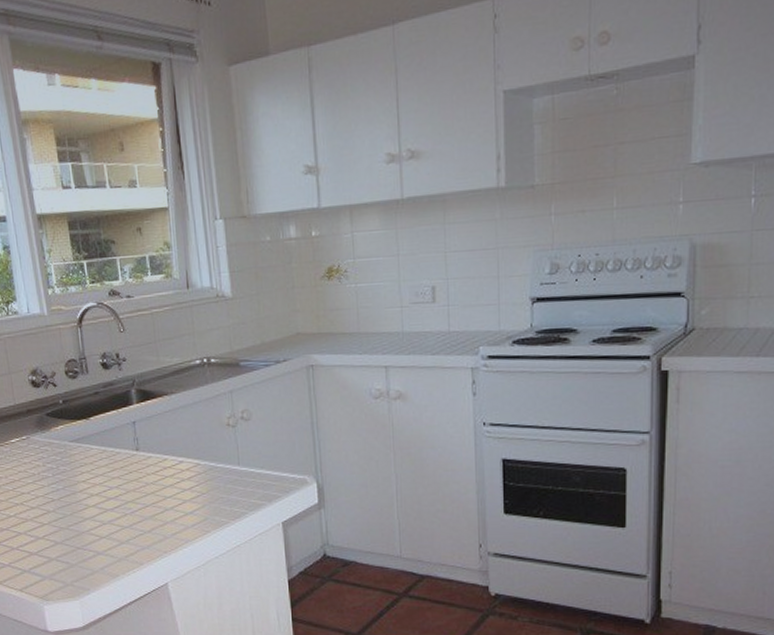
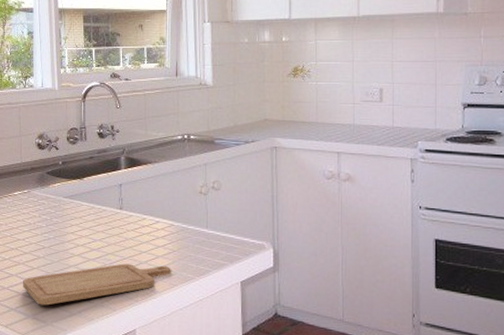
chopping board: none [33,510,202,564] -> present [23,263,171,306]

